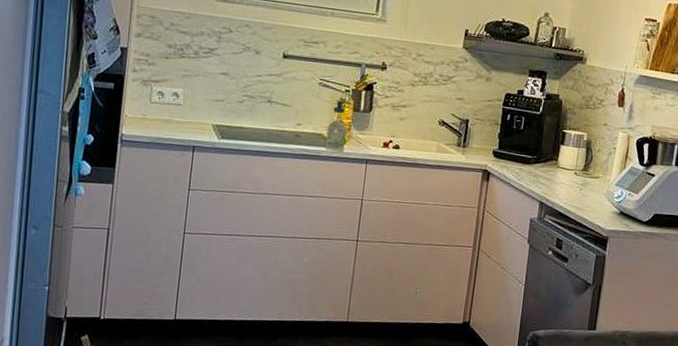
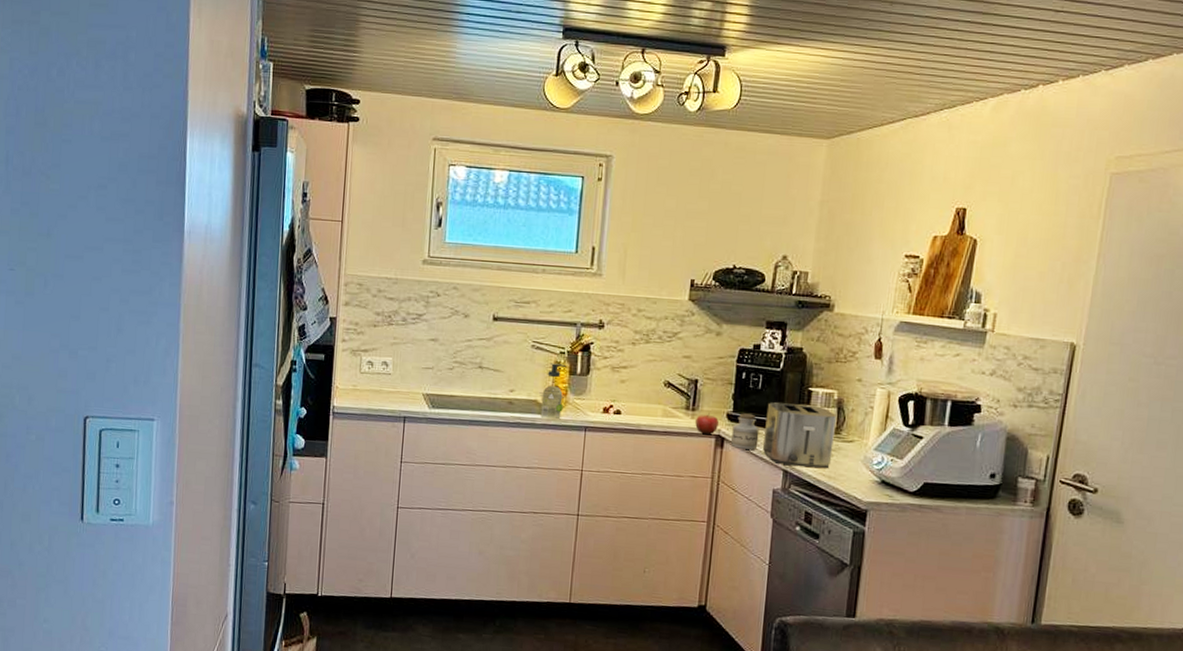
fruit: none [465,150,486,169] -> present [695,413,719,434]
jar: none [496,150,521,184] -> present [731,413,760,451]
toaster: none [523,141,586,201] -> present [763,401,837,469]

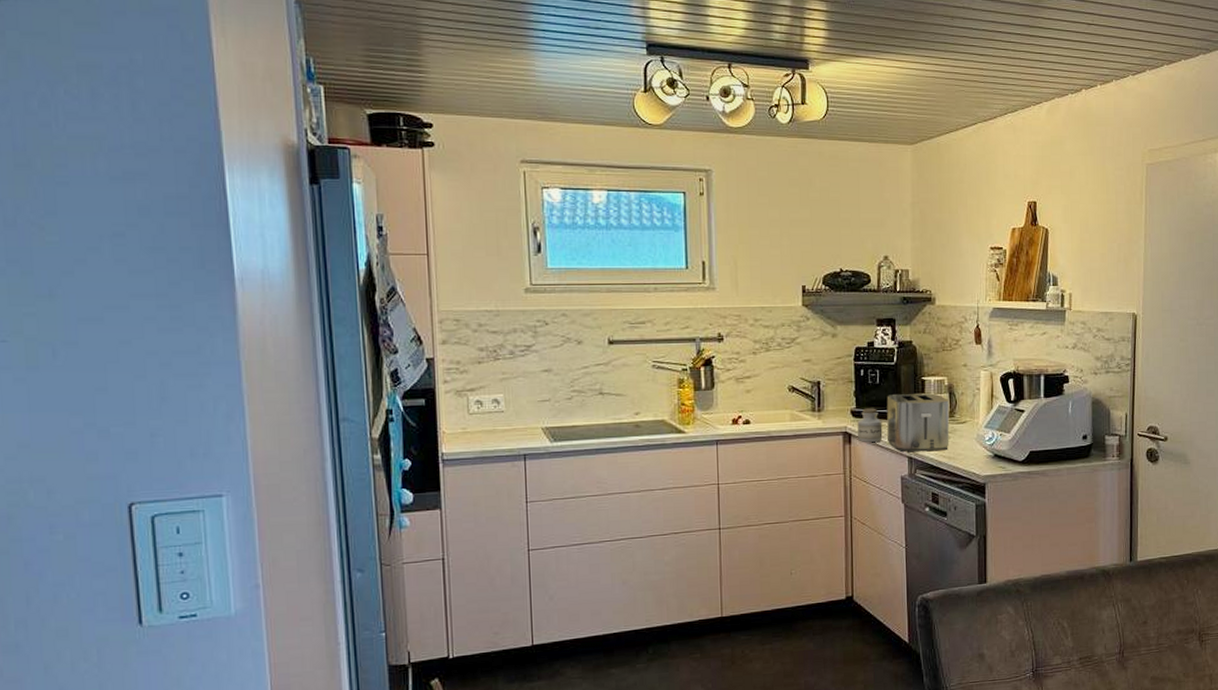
soap dispenser: present [538,363,567,420] -> none [666,381,693,437]
fruit: present [695,413,719,434] -> none [822,412,844,432]

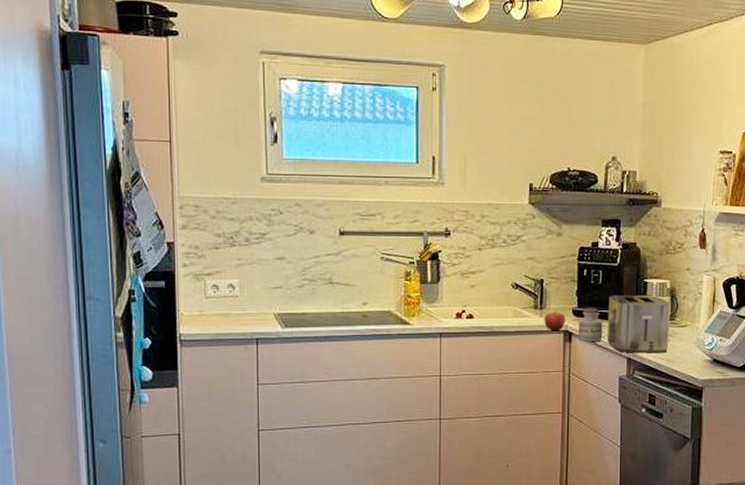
fruit: none [822,412,844,432] -> present [544,310,565,330]

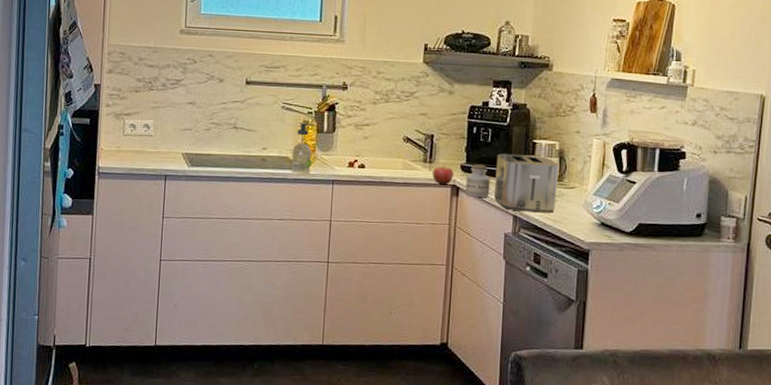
soap dispenser: none [392,274,418,329] -> present [289,122,314,174]

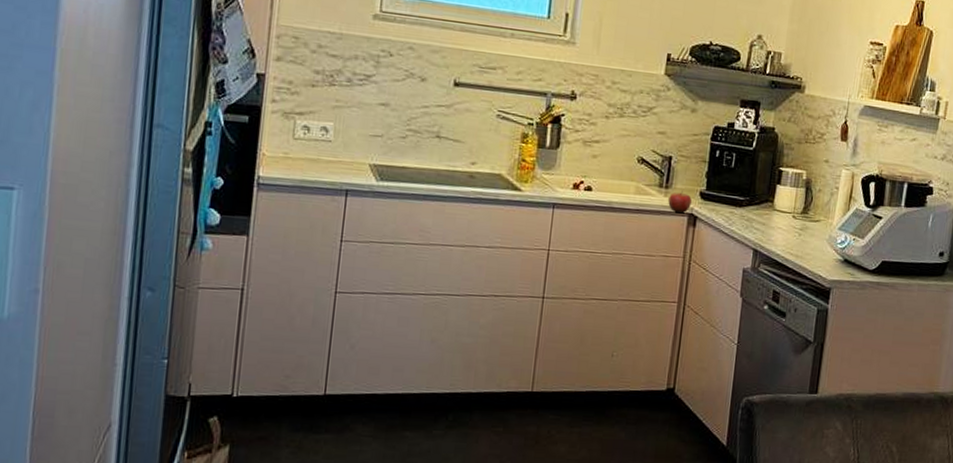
soap dispenser: present [289,122,314,174] -> none [502,135,535,196]
jar: present [465,164,491,199] -> none [703,191,732,230]
toaster: present [494,153,559,213] -> none [734,180,805,248]

